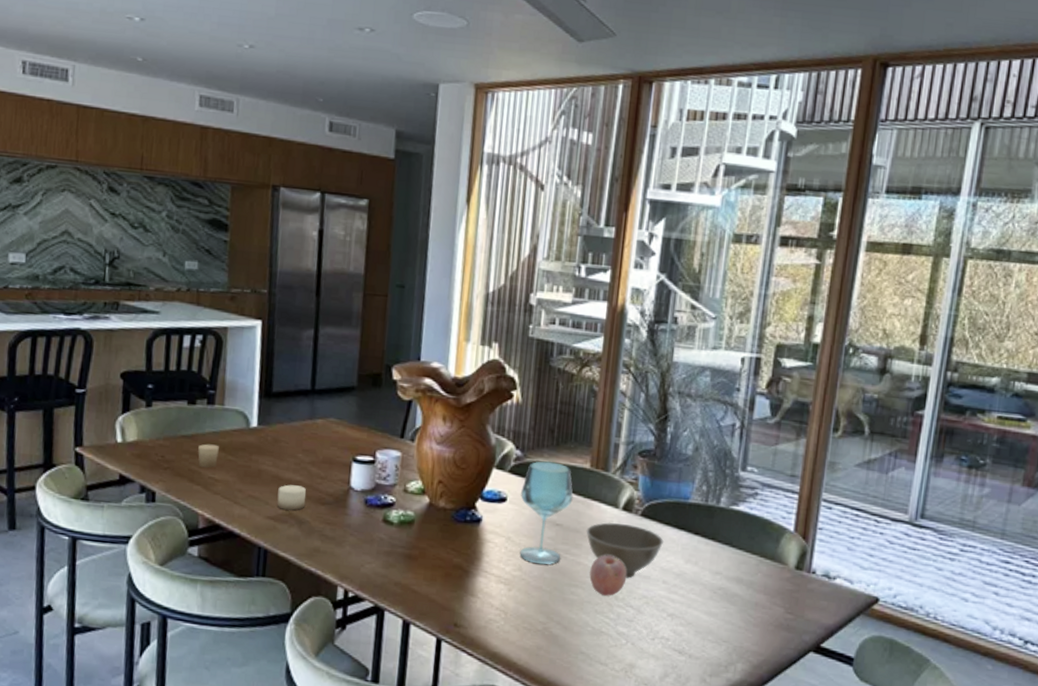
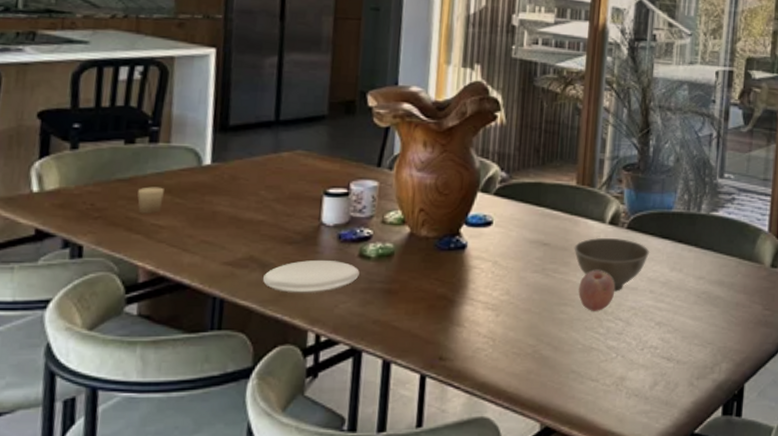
candle: present [277,484,306,511] -> none [235,225,270,253]
plate: none [300,521,383,552] -> present [263,259,360,294]
wine glass: present [519,461,573,565] -> none [507,181,560,286]

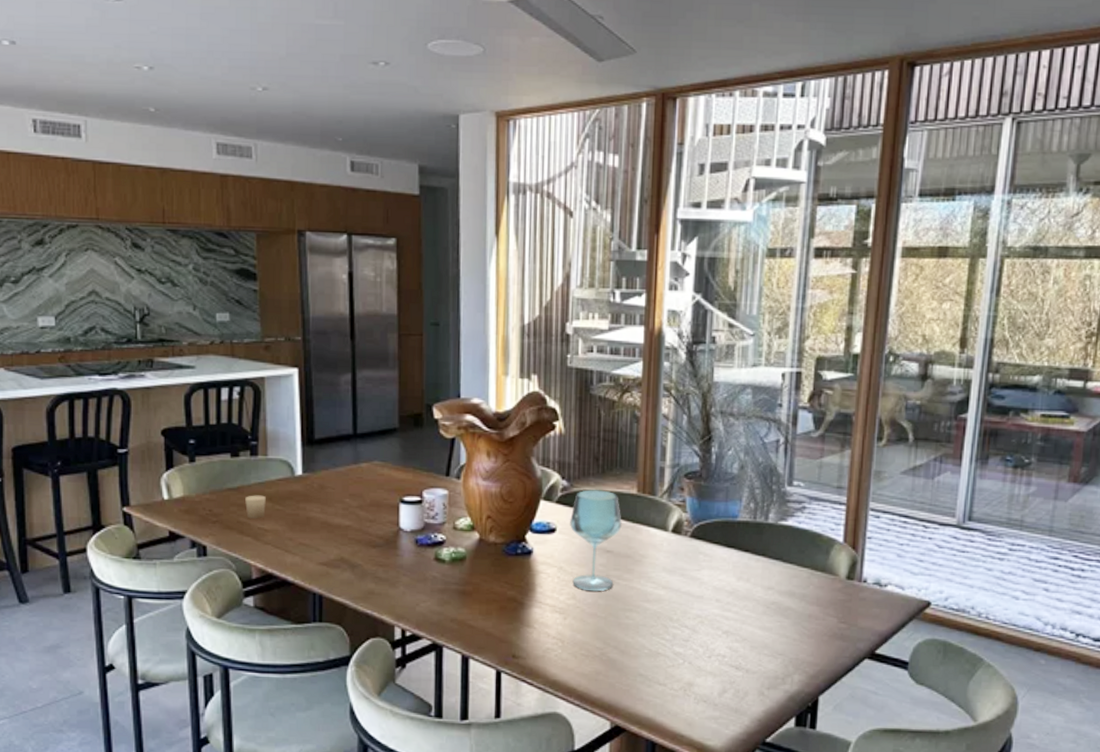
plate: present [263,259,360,294] -> none [354,562,436,593]
wine glass: none [507,181,560,286] -> present [570,490,622,592]
bowl: present [574,238,650,292] -> none [637,546,715,599]
fruit: present [578,270,616,311] -> none [643,578,680,618]

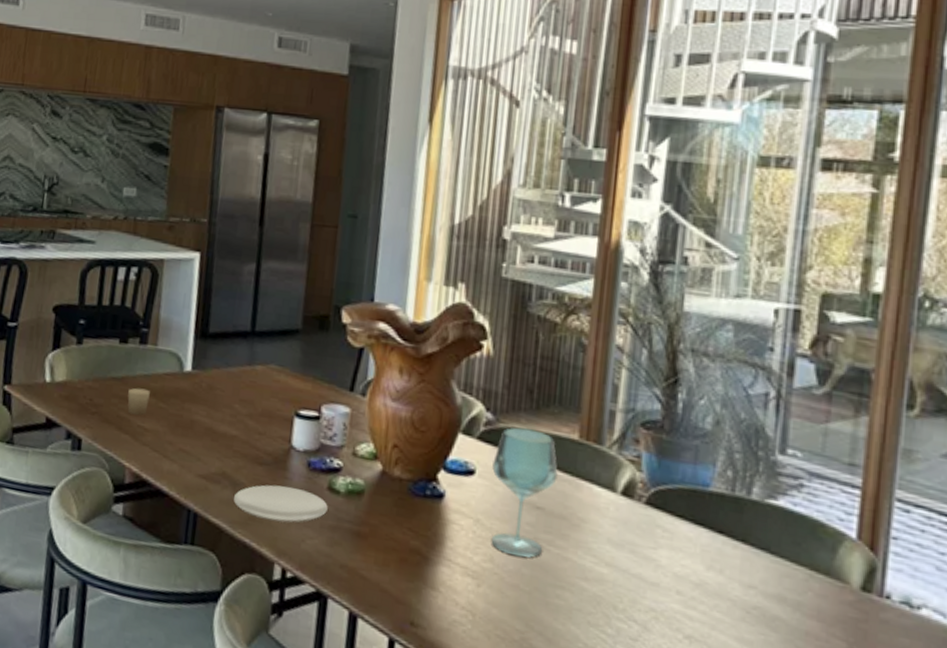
plate: none [354,562,436,593] -> present [234,484,328,524]

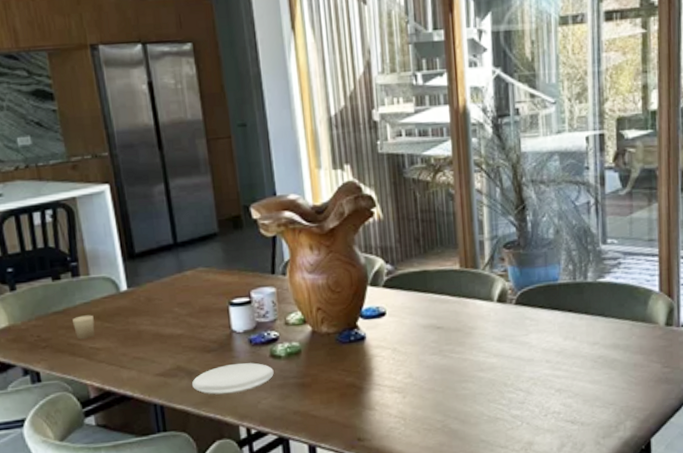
wine glass: present [491,427,558,558] -> none [398,269,449,368]

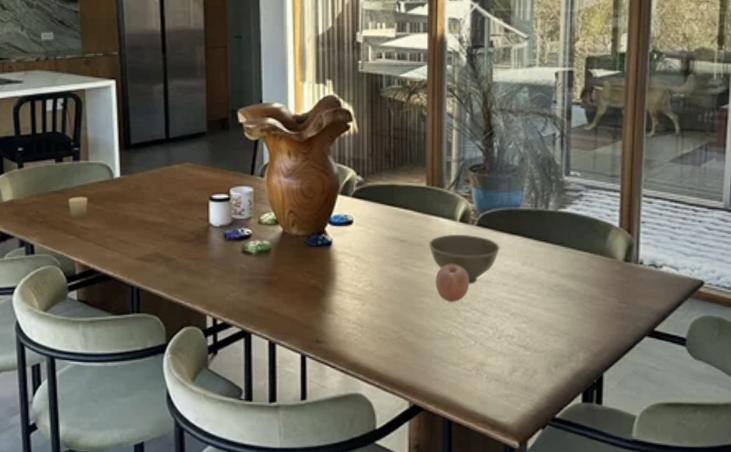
plate: present [192,362,274,395] -> none [168,255,244,284]
bowl: none [466,314,542,365] -> present [428,235,501,284]
fruit: none [476,346,512,385] -> present [435,265,470,302]

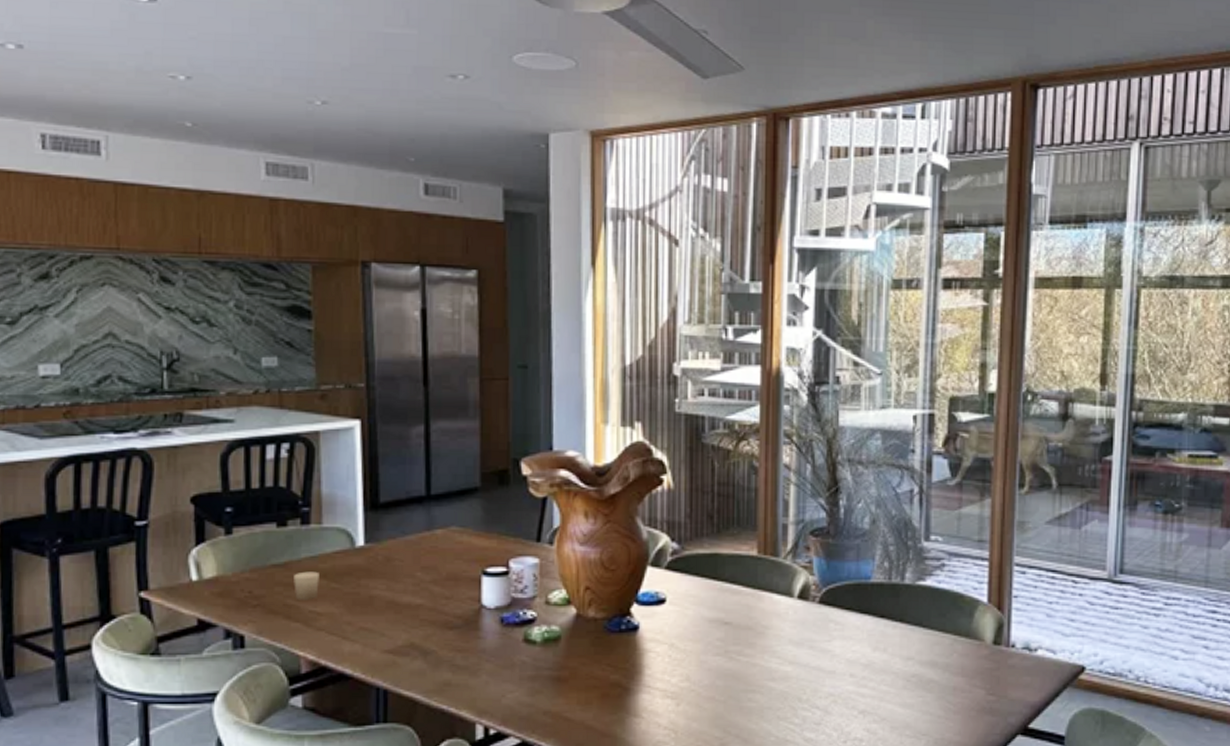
bowl: present [428,235,501,284] -> none [759,615,848,676]
fruit: present [435,265,470,302] -> none [768,652,810,699]

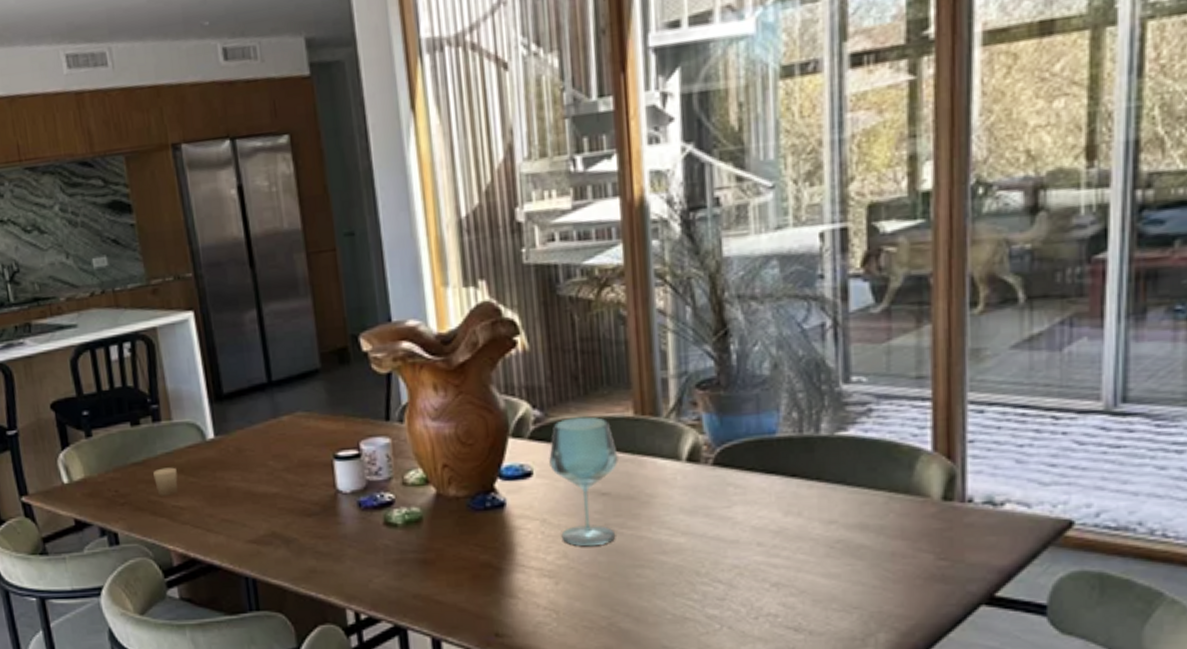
wine glass: none [682,552,741,671] -> present [549,416,619,547]

